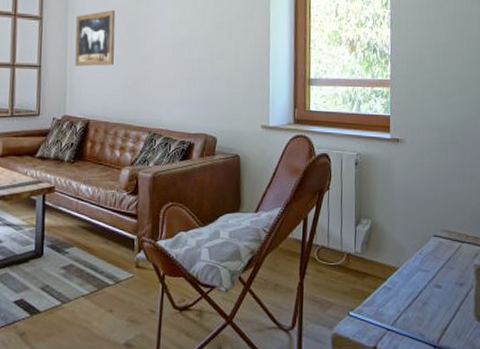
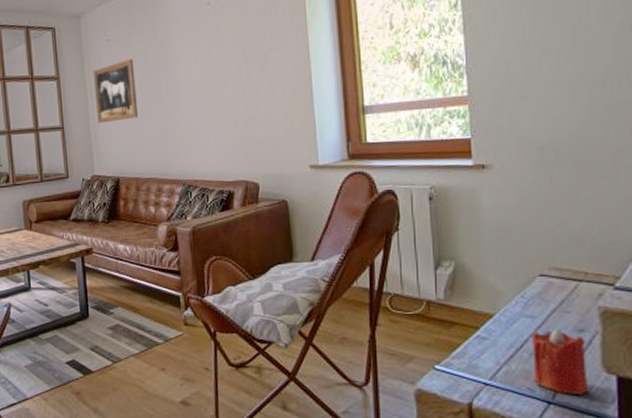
candle: none [425,282,464,341] -> present [532,329,588,396]

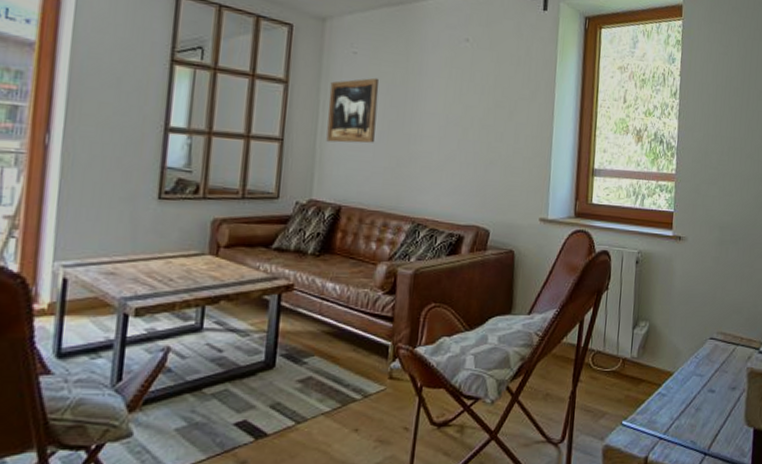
candle: present [532,329,588,396] -> none [697,386,736,447]

